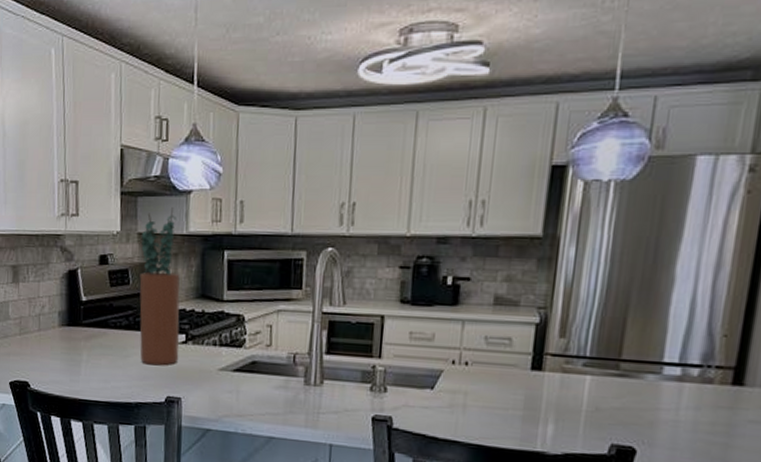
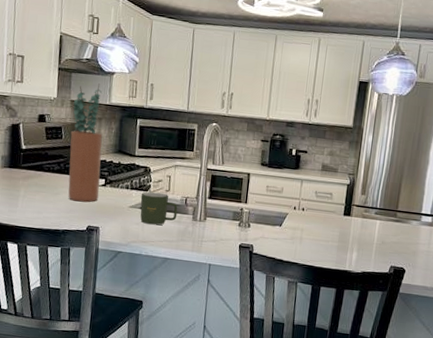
mug: none [233,348,284,394] -> present [140,192,178,226]

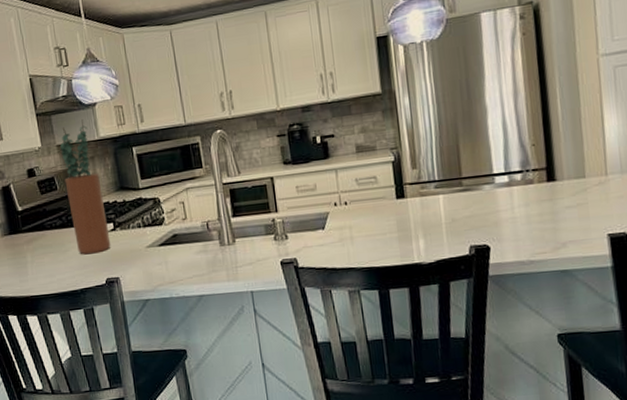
mug: present [140,192,178,226] -> none [156,223,202,263]

